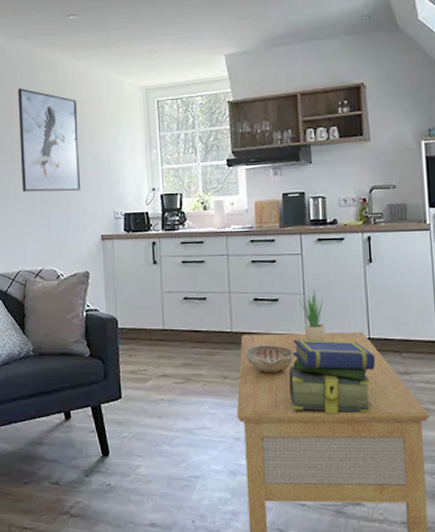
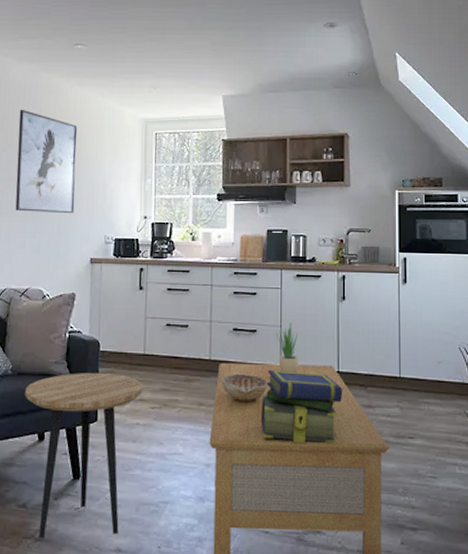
side table: none [48,350,165,515] -> present [25,373,143,539]

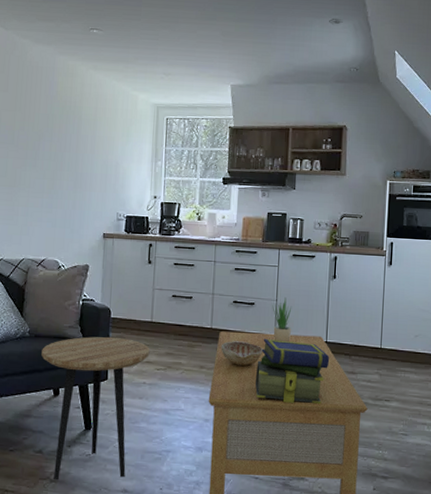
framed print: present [15,109,78,214] -> none [33,89,93,192]

